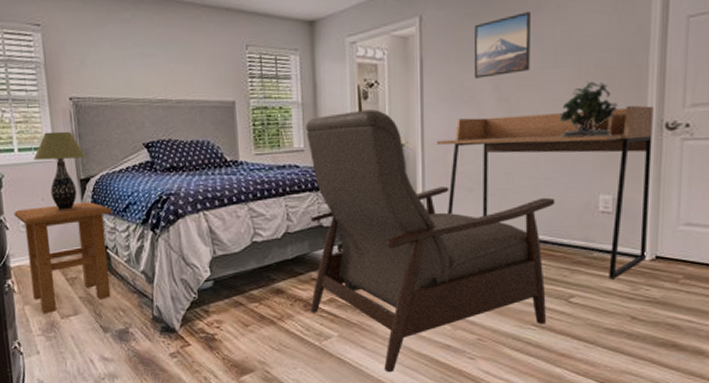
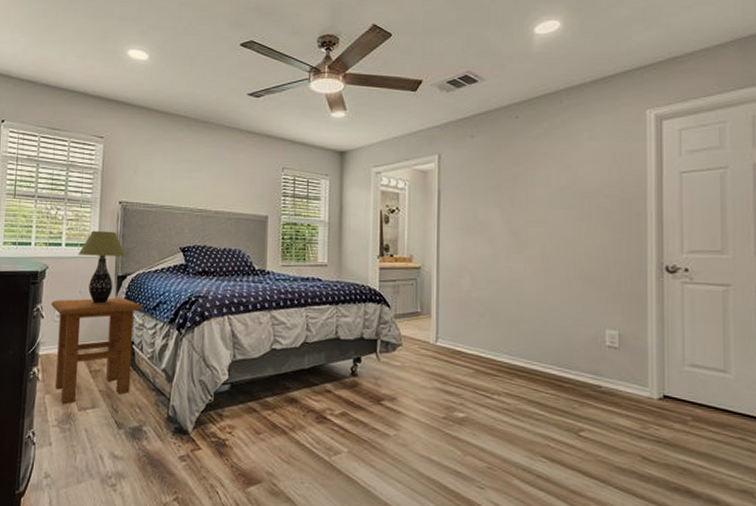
chair: present [306,109,555,373] -> none [322,233,563,496]
desk: present [436,105,654,280] -> none [451,247,655,416]
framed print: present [473,12,530,79] -> none [486,158,538,213]
potted plant: present [560,80,617,138] -> none [566,221,619,274]

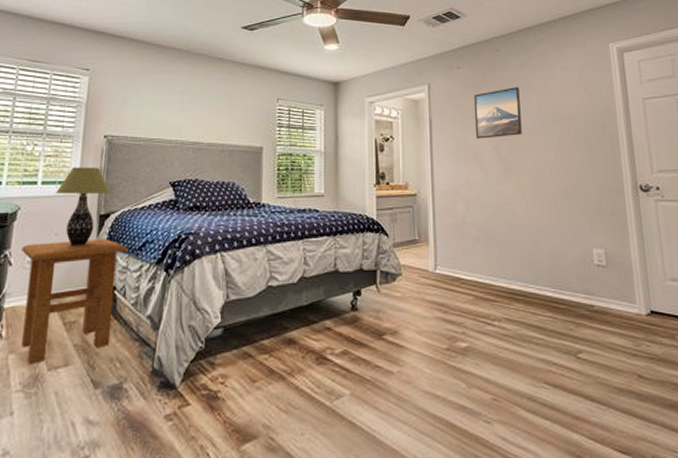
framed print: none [486,158,538,213] -> present [474,87,522,139]

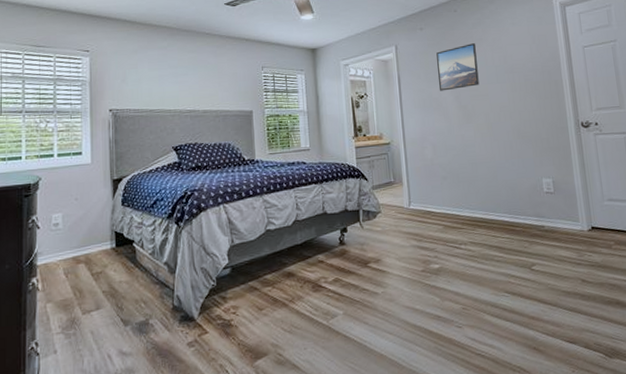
side table: present [21,239,128,364] -> none [47,200,141,310]
table lamp: present [55,167,110,246] -> none [71,138,120,209]

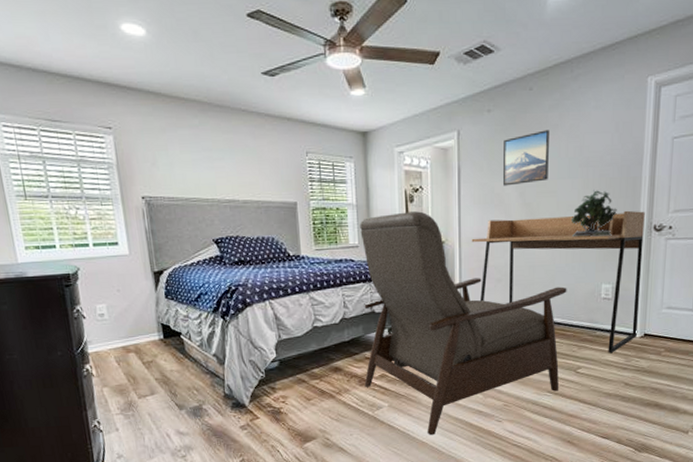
chair: none [311,115,516,347] -> present [360,211,567,436]
desk: none [415,109,584,248] -> present [471,210,645,353]
potted plant: none [505,92,546,135] -> present [571,189,617,237]

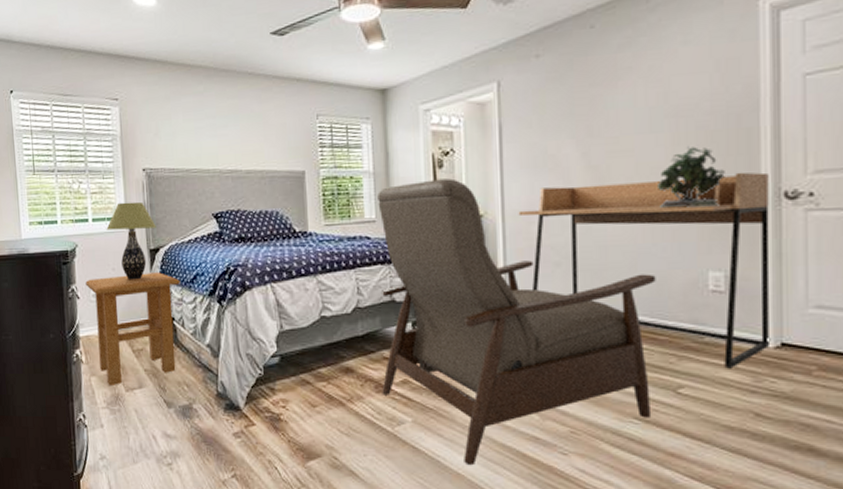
side table: none [90,292,185,394] -> present [85,272,180,385]
table lamp: none [108,228,159,300] -> present [106,201,156,280]
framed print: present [502,130,549,186] -> none [558,74,621,145]

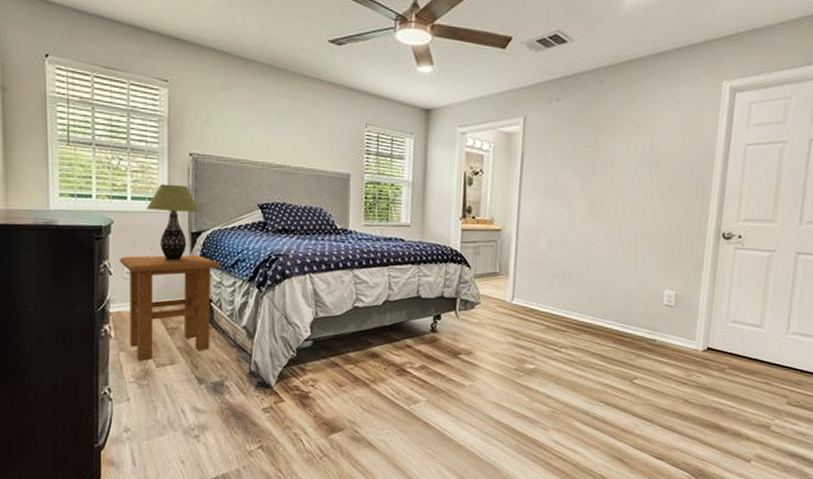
chair: present [377,178,656,466] -> none [402,194,628,438]
desk: present [518,172,770,369] -> none [529,211,714,366]
potted plant: present [658,145,725,209] -> none [635,189,685,240]

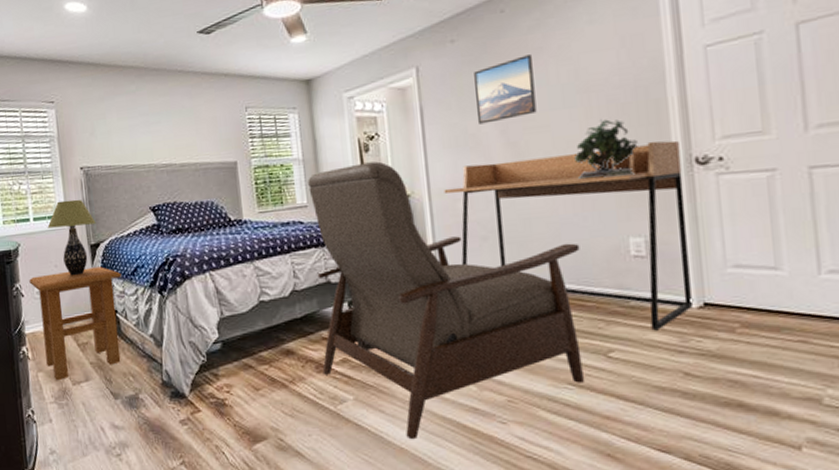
chair: none [402,194,628,438] -> present [308,161,584,440]
desk: none [529,211,714,366] -> present [444,140,692,331]
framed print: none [566,124,619,178] -> present [474,55,537,124]
potted plant: none [635,189,685,240] -> present [575,118,638,180]

